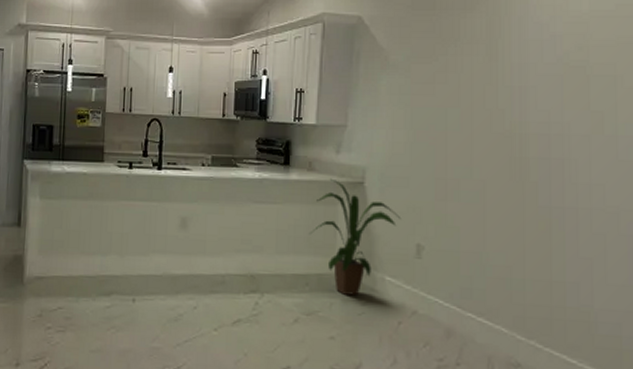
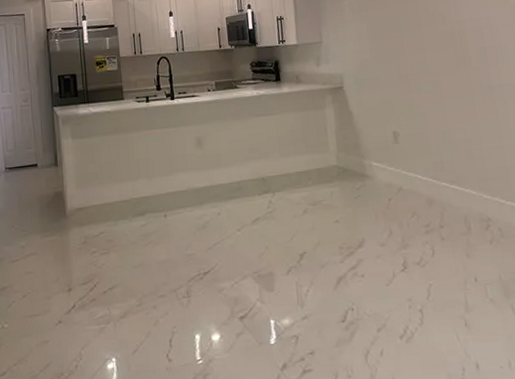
house plant: present [310,178,402,296] -> none [305,87,378,183]

